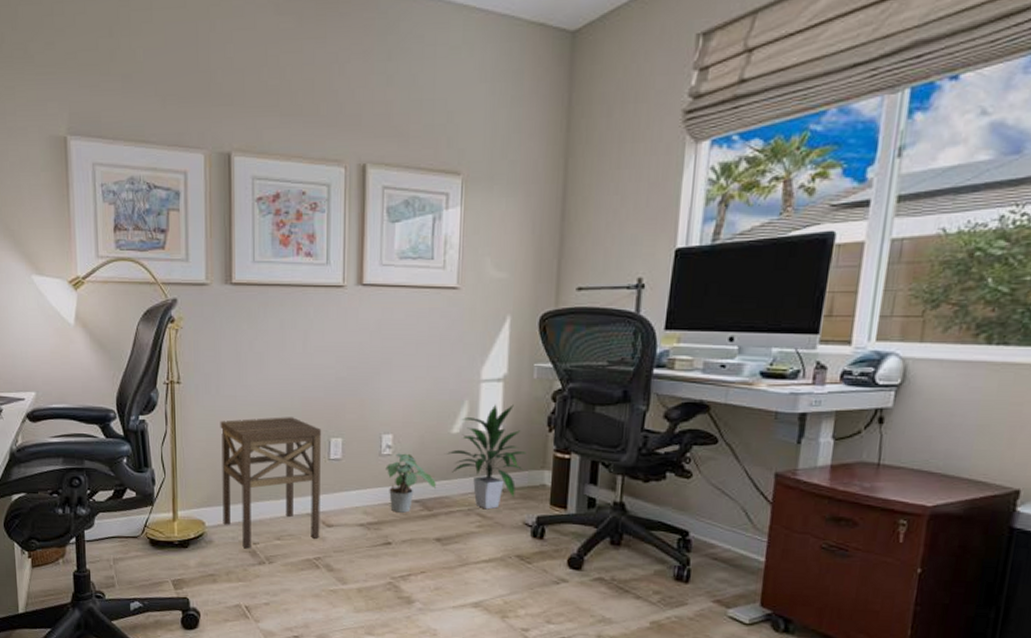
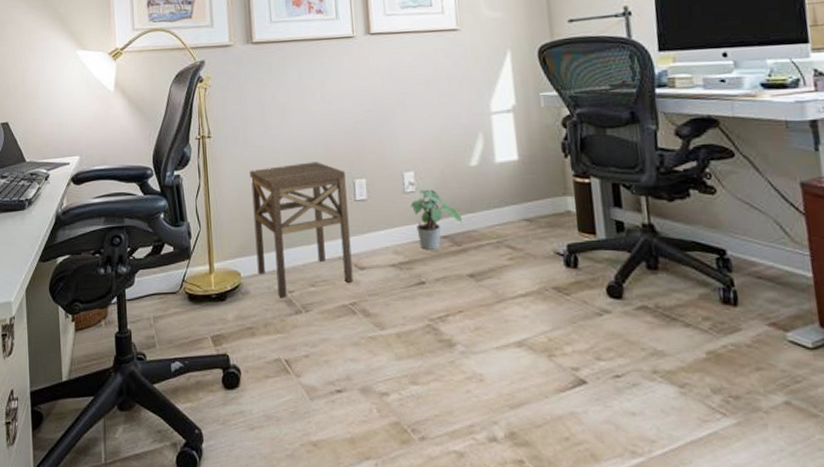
indoor plant: present [444,404,526,510] -> none [466,133,548,241]

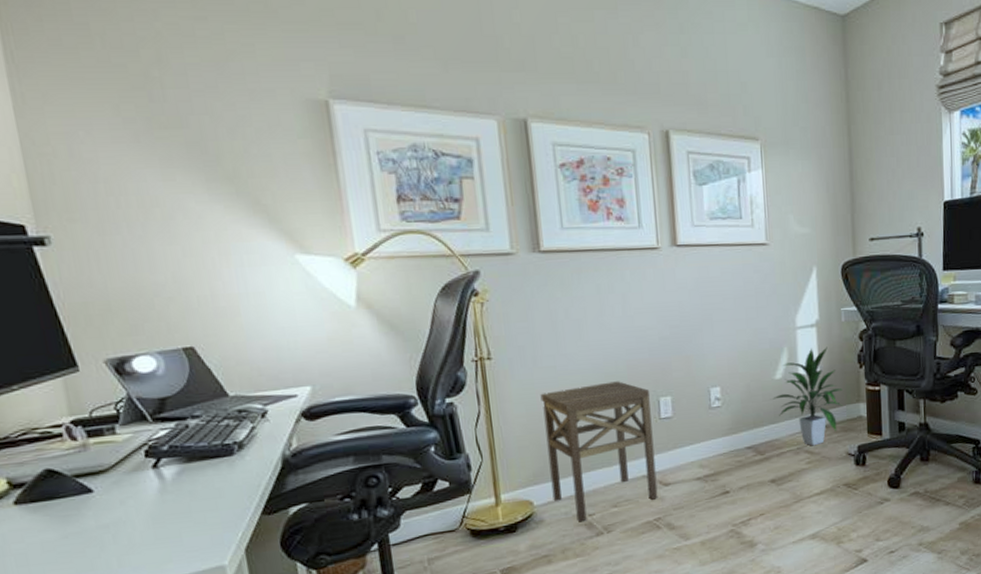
potted plant: present [410,189,462,250] -> none [716,403,766,461]
indoor plant: none [466,133,548,241] -> present [770,347,843,446]

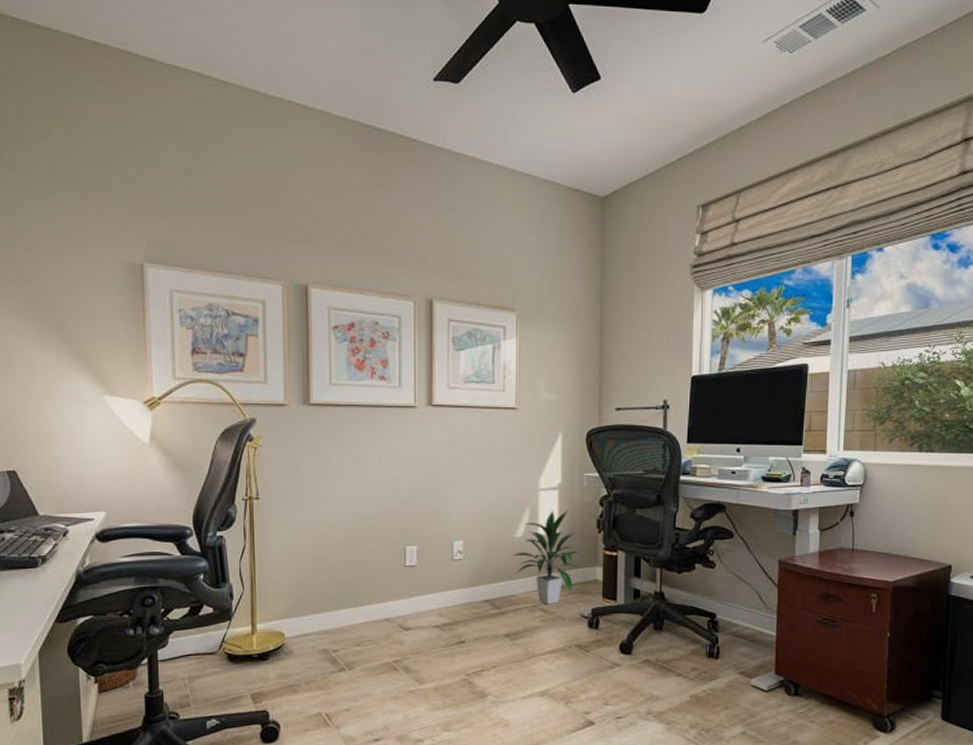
side table: present [540,381,658,522] -> none [299,528,398,657]

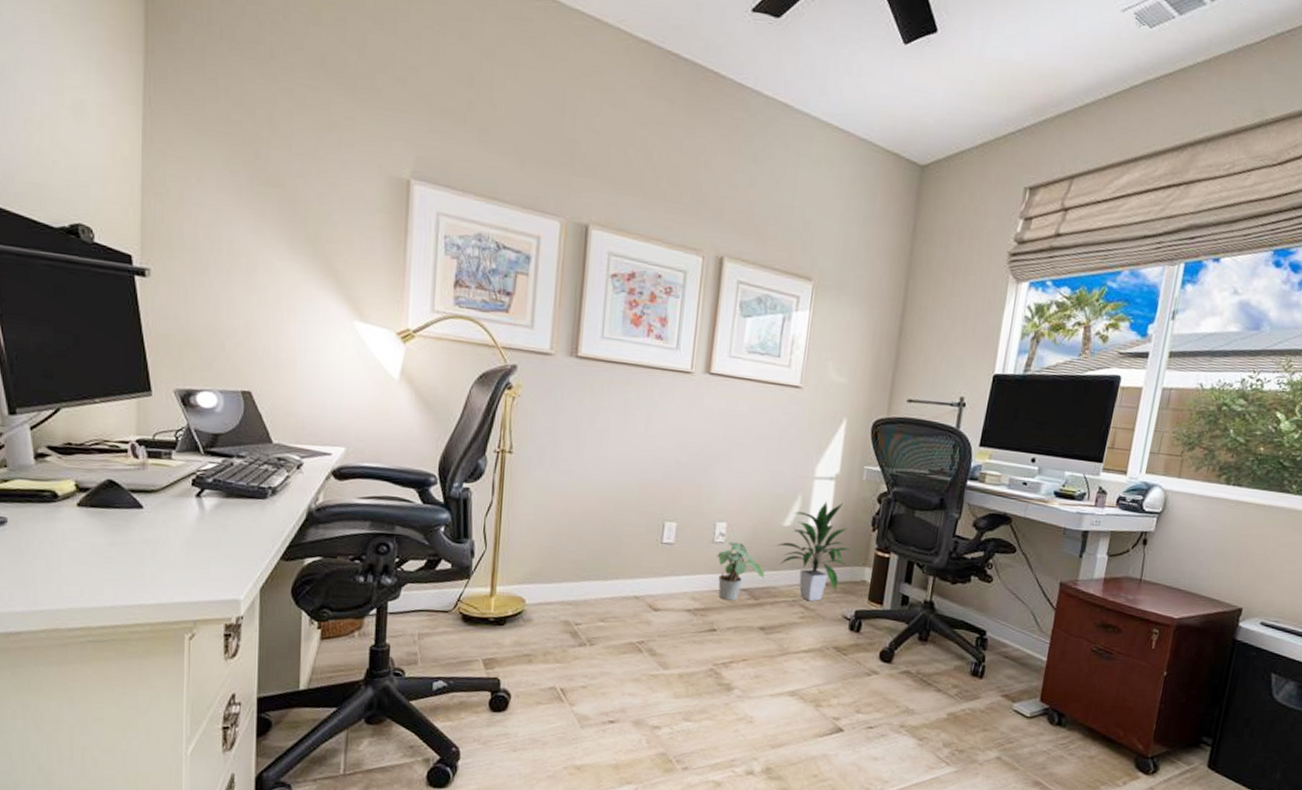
potted plant: none [457,557,503,612] -> present [717,541,765,601]

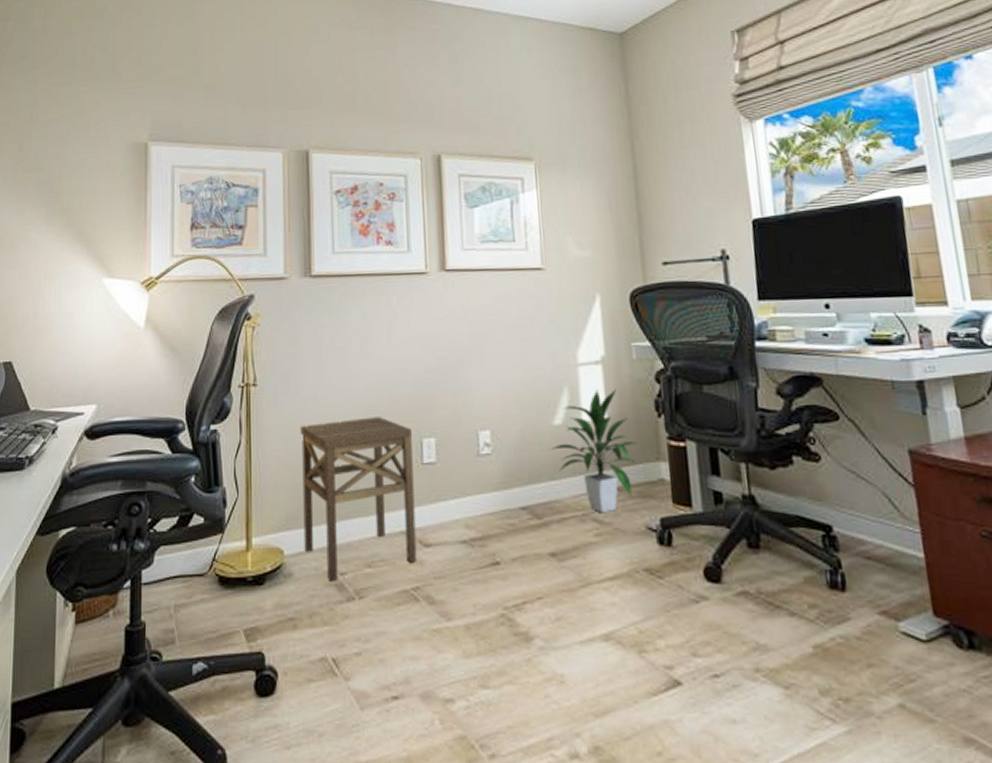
side table: none [545,495,656,629] -> present [300,417,417,582]
potted plant: present [717,541,765,601] -> none [485,451,544,523]

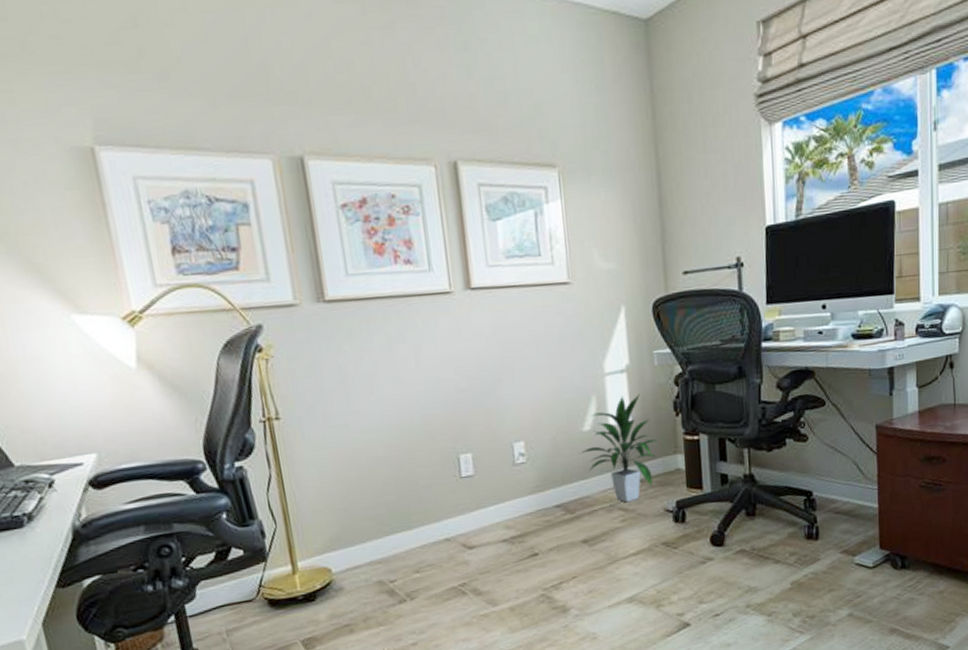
side table: present [300,417,417,582] -> none [333,438,462,589]

